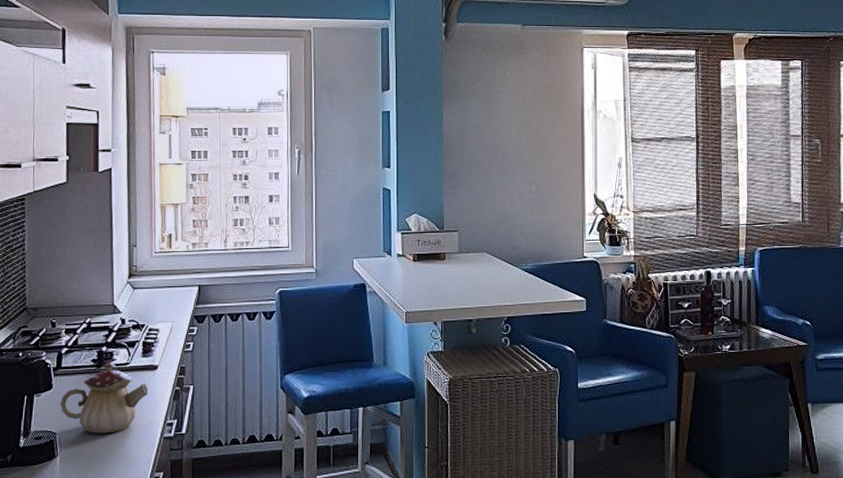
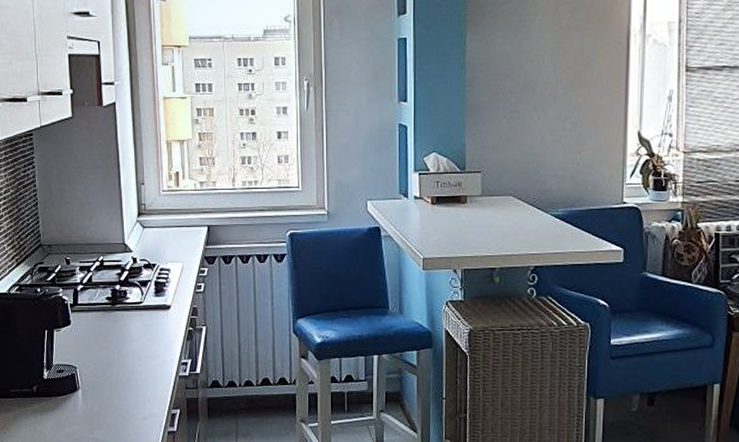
teapot: present [60,361,149,434] -> none [78,300,163,370]

